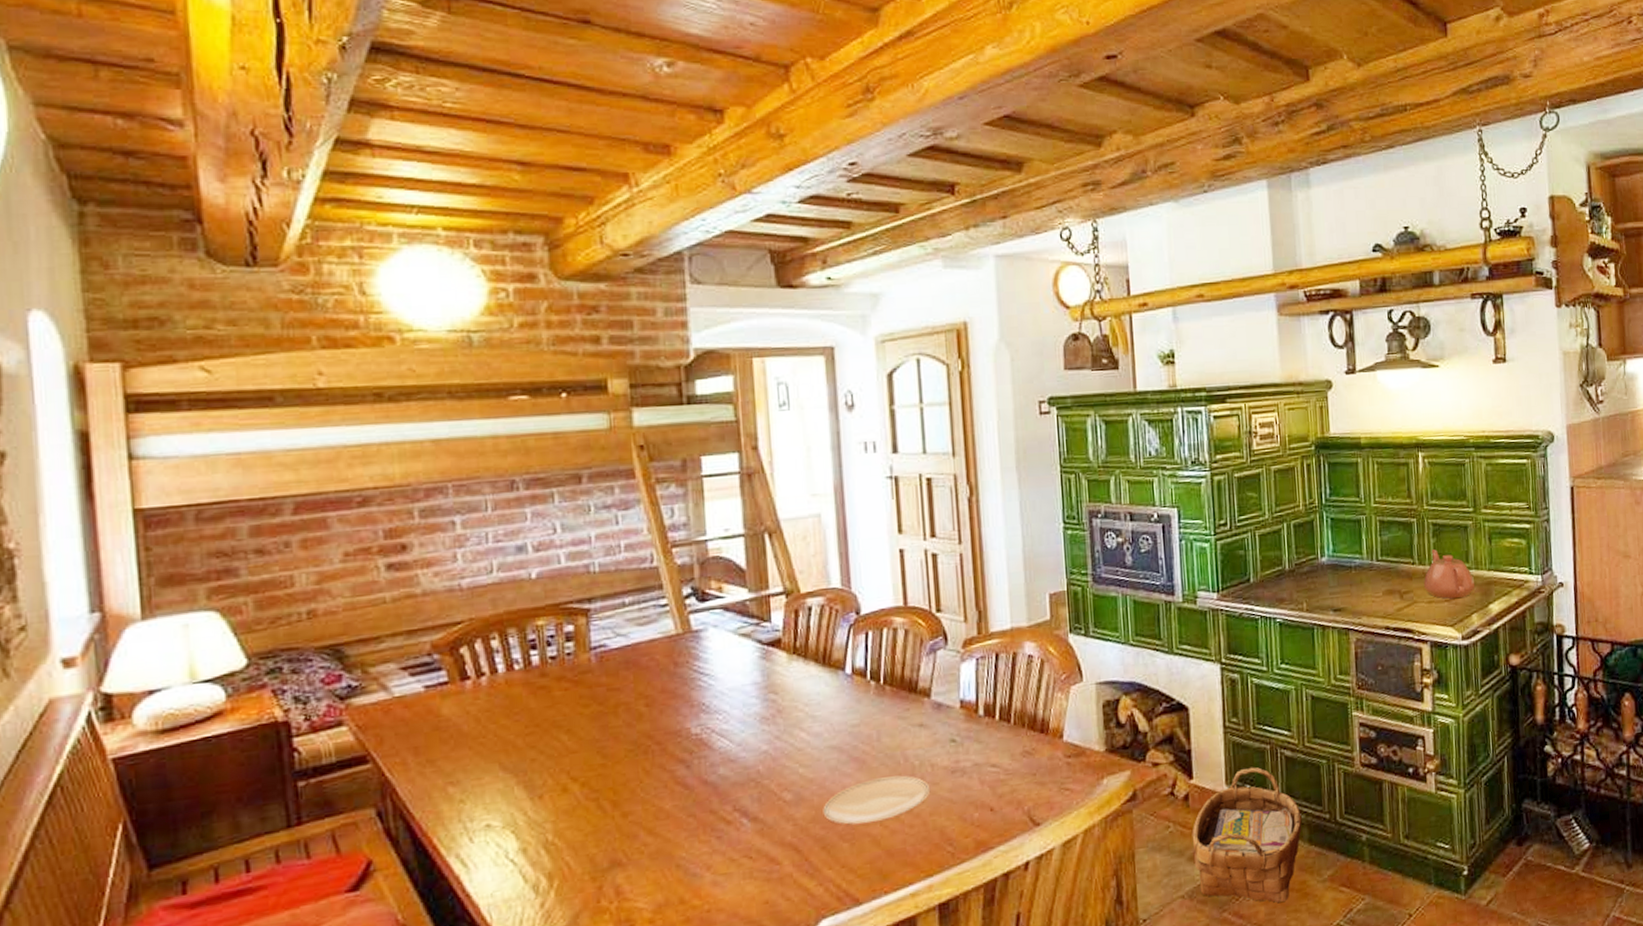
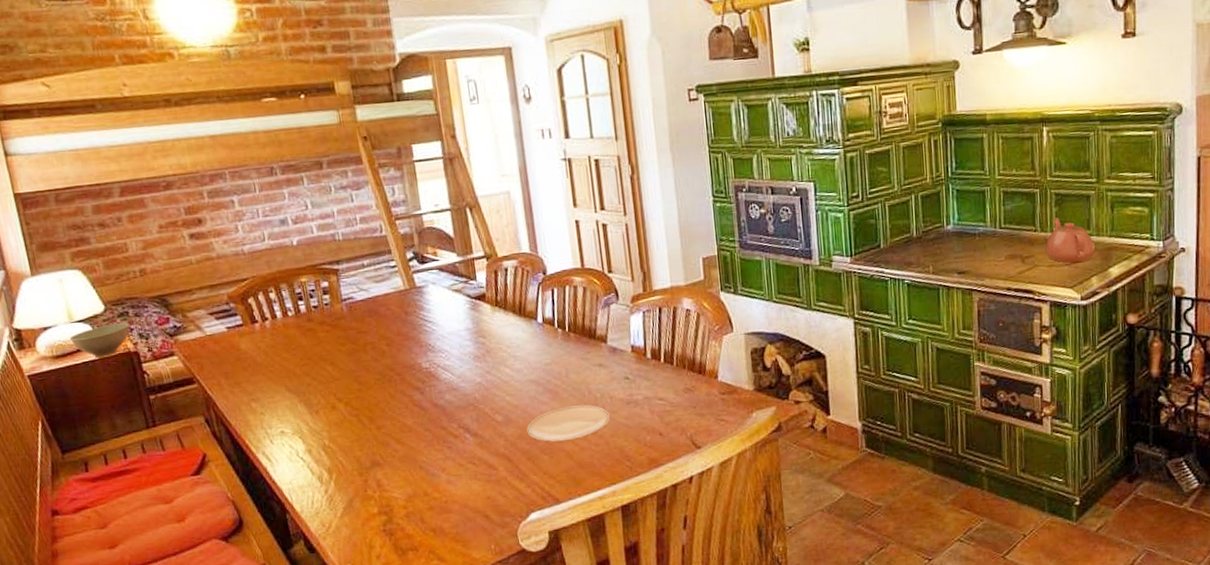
bowl: none [186,682,282,731] -> present [69,323,130,358]
woven basket: present [1192,767,1302,904] -> none [829,407,927,520]

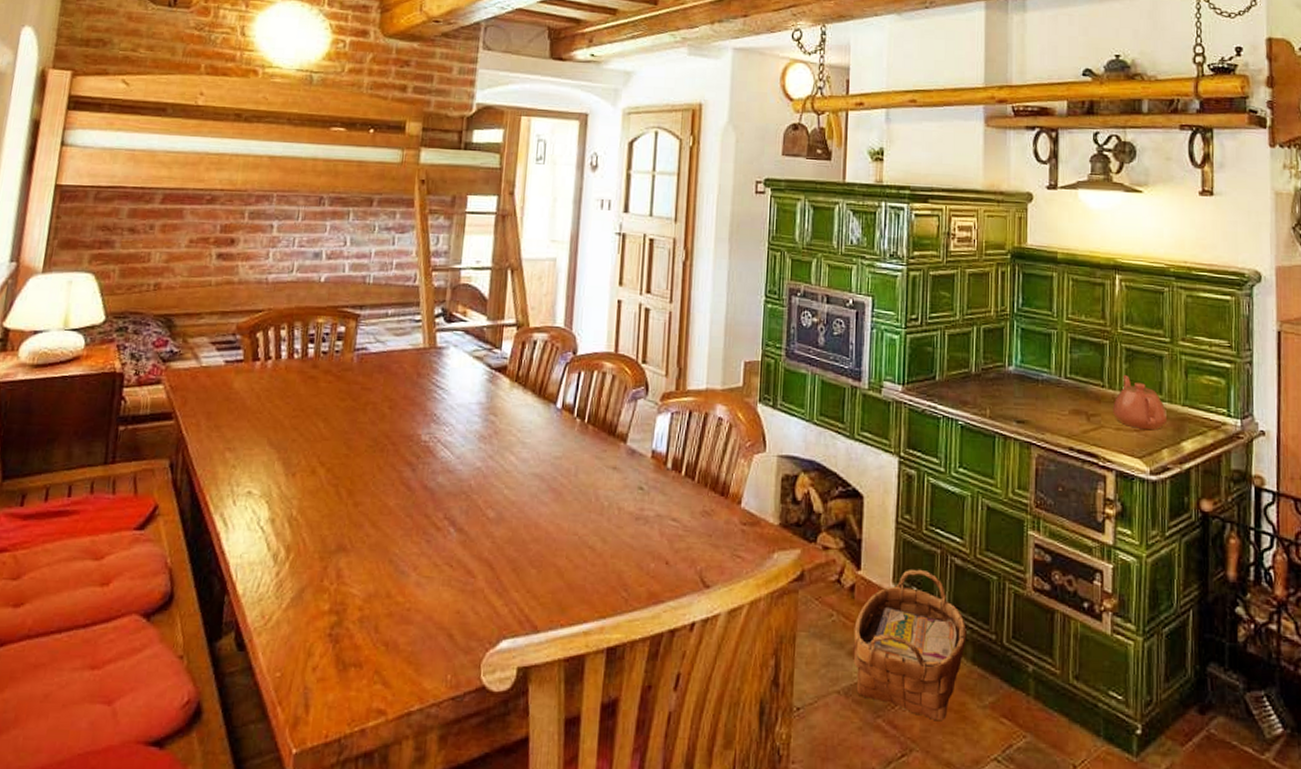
bowl: present [69,323,130,358] -> none [56,338,125,374]
plate: present [526,405,611,443] -> none [518,512,615,556]
woven basket: none [829,407,927,520] -> present [853,569,967,721]

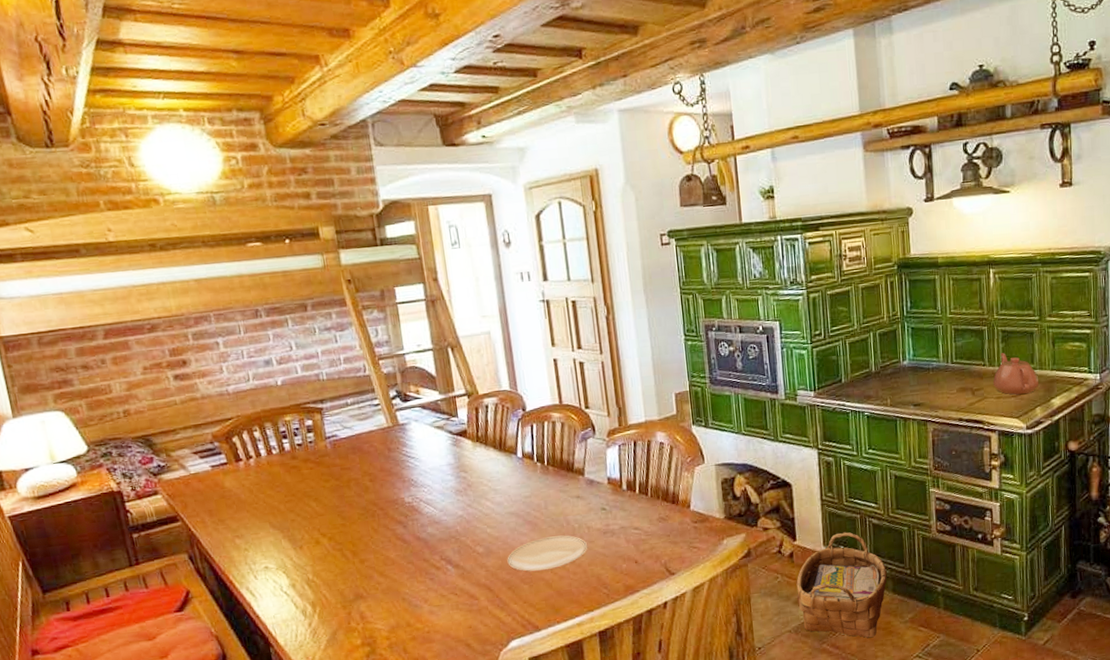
plate: none [518,512,615,556] -> present [507,535,588,573]

